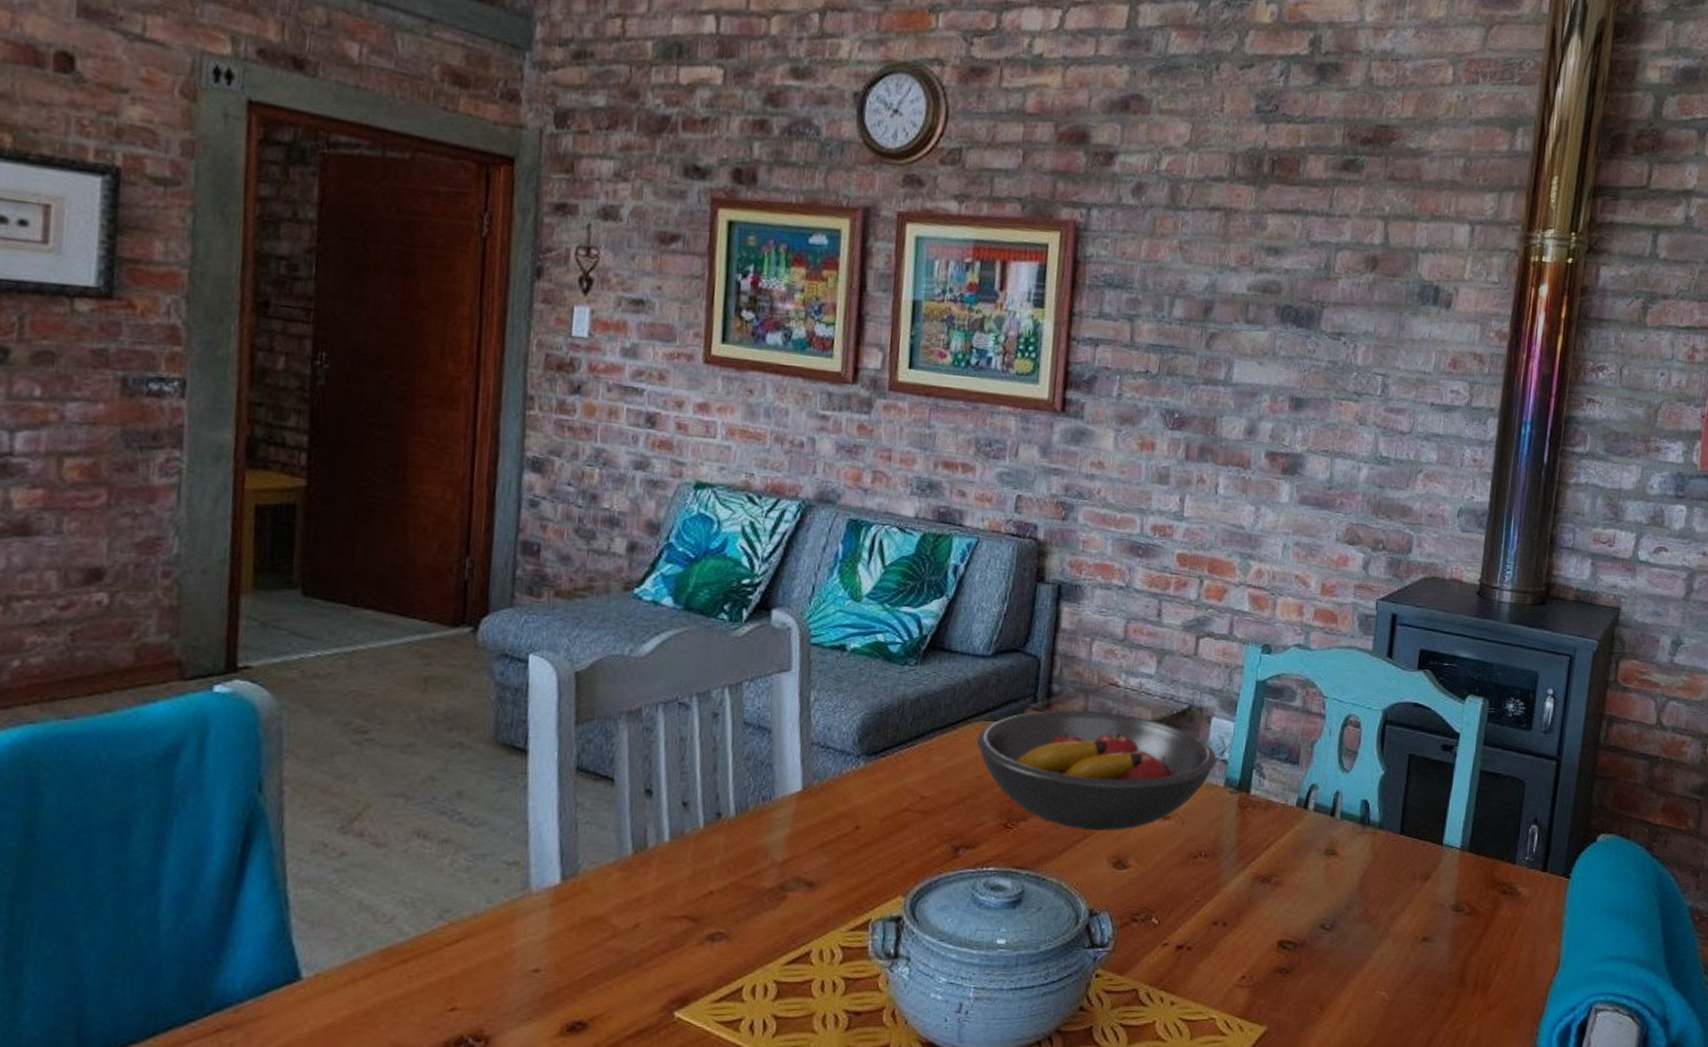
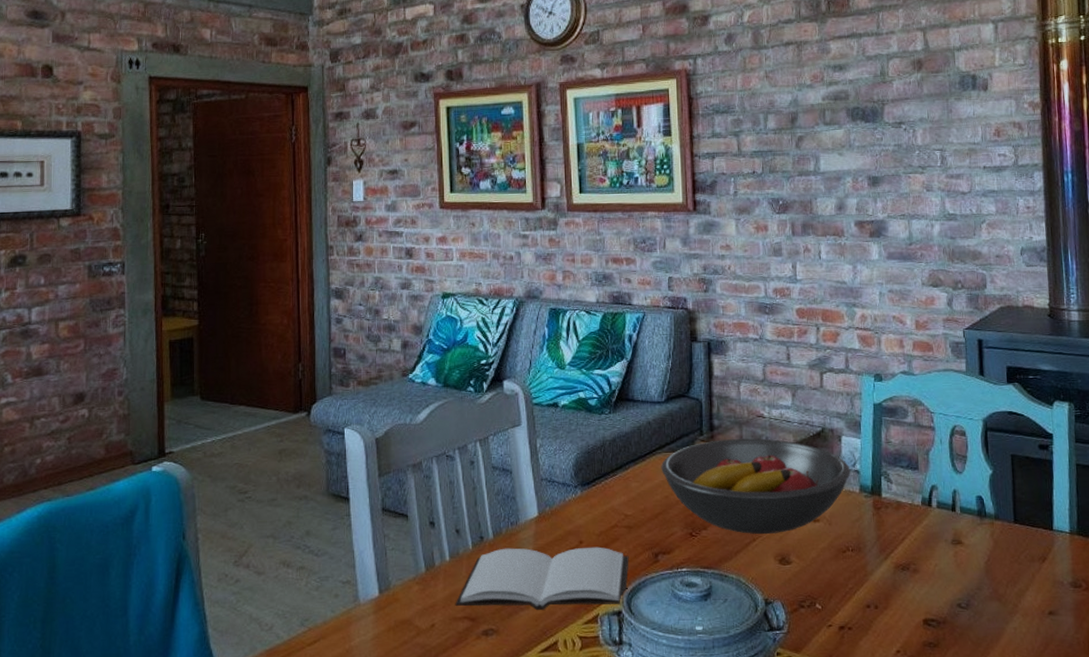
book: none [671,829,920,911] -> present [455,546,629,610]

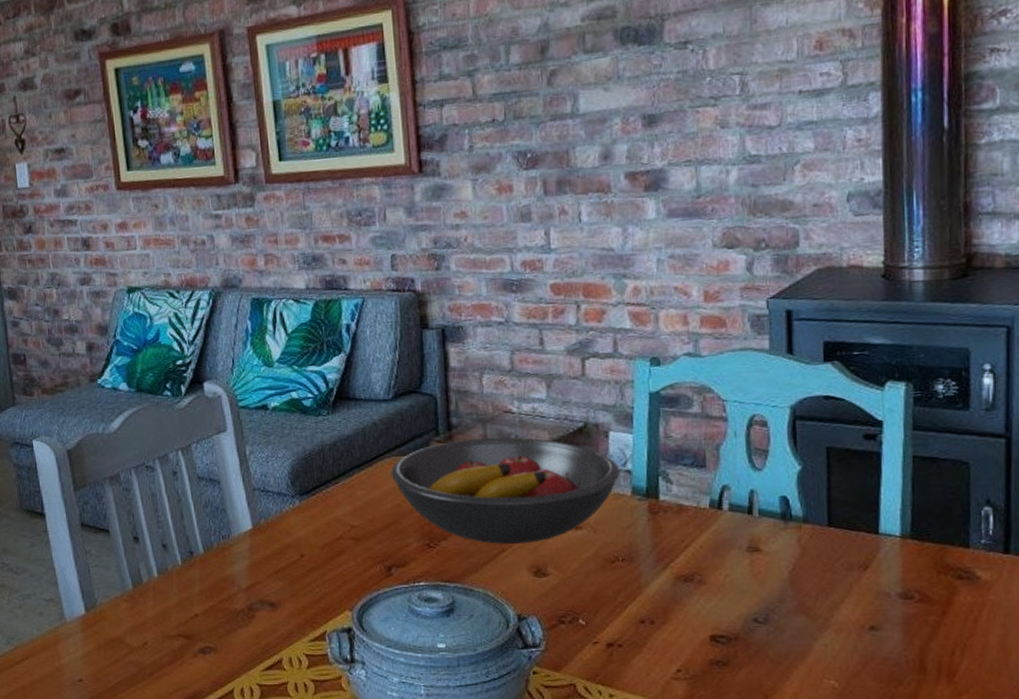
book: present [455,546,629,610] -> none [167,560,358,627]

